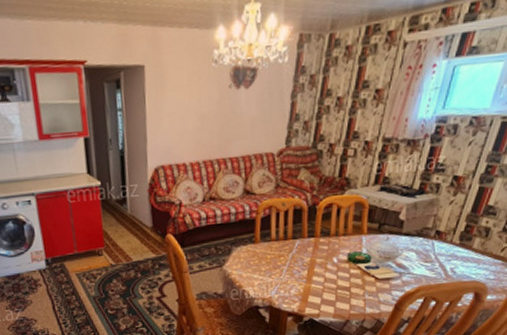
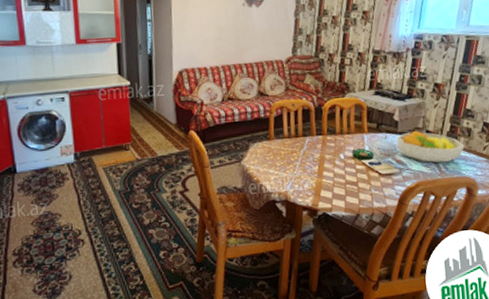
fruit bowl: none [399,230,479,267] -> present [396,130,464,163]

